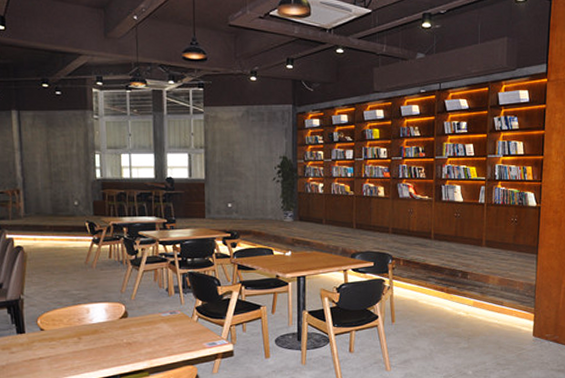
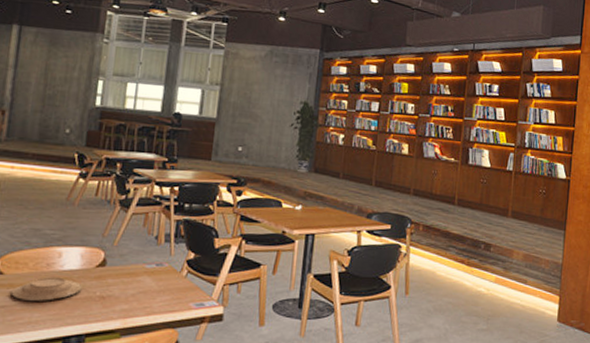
plate: none [53,329,111,351] -> present [11,277,82,301]

